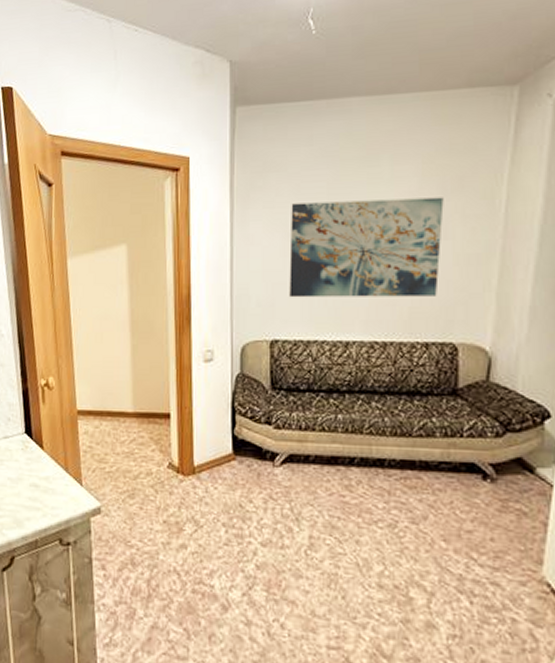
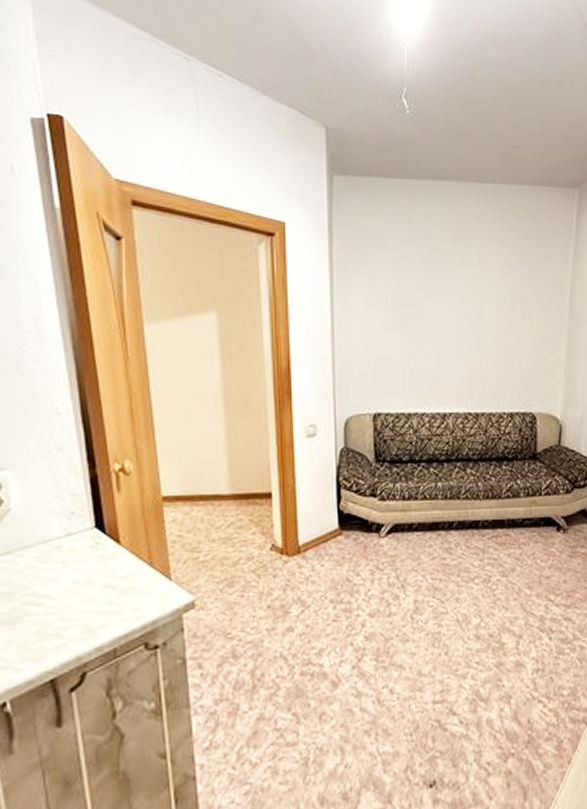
wall art: present [289,197,444,298] -> none [390,279,523,371]

